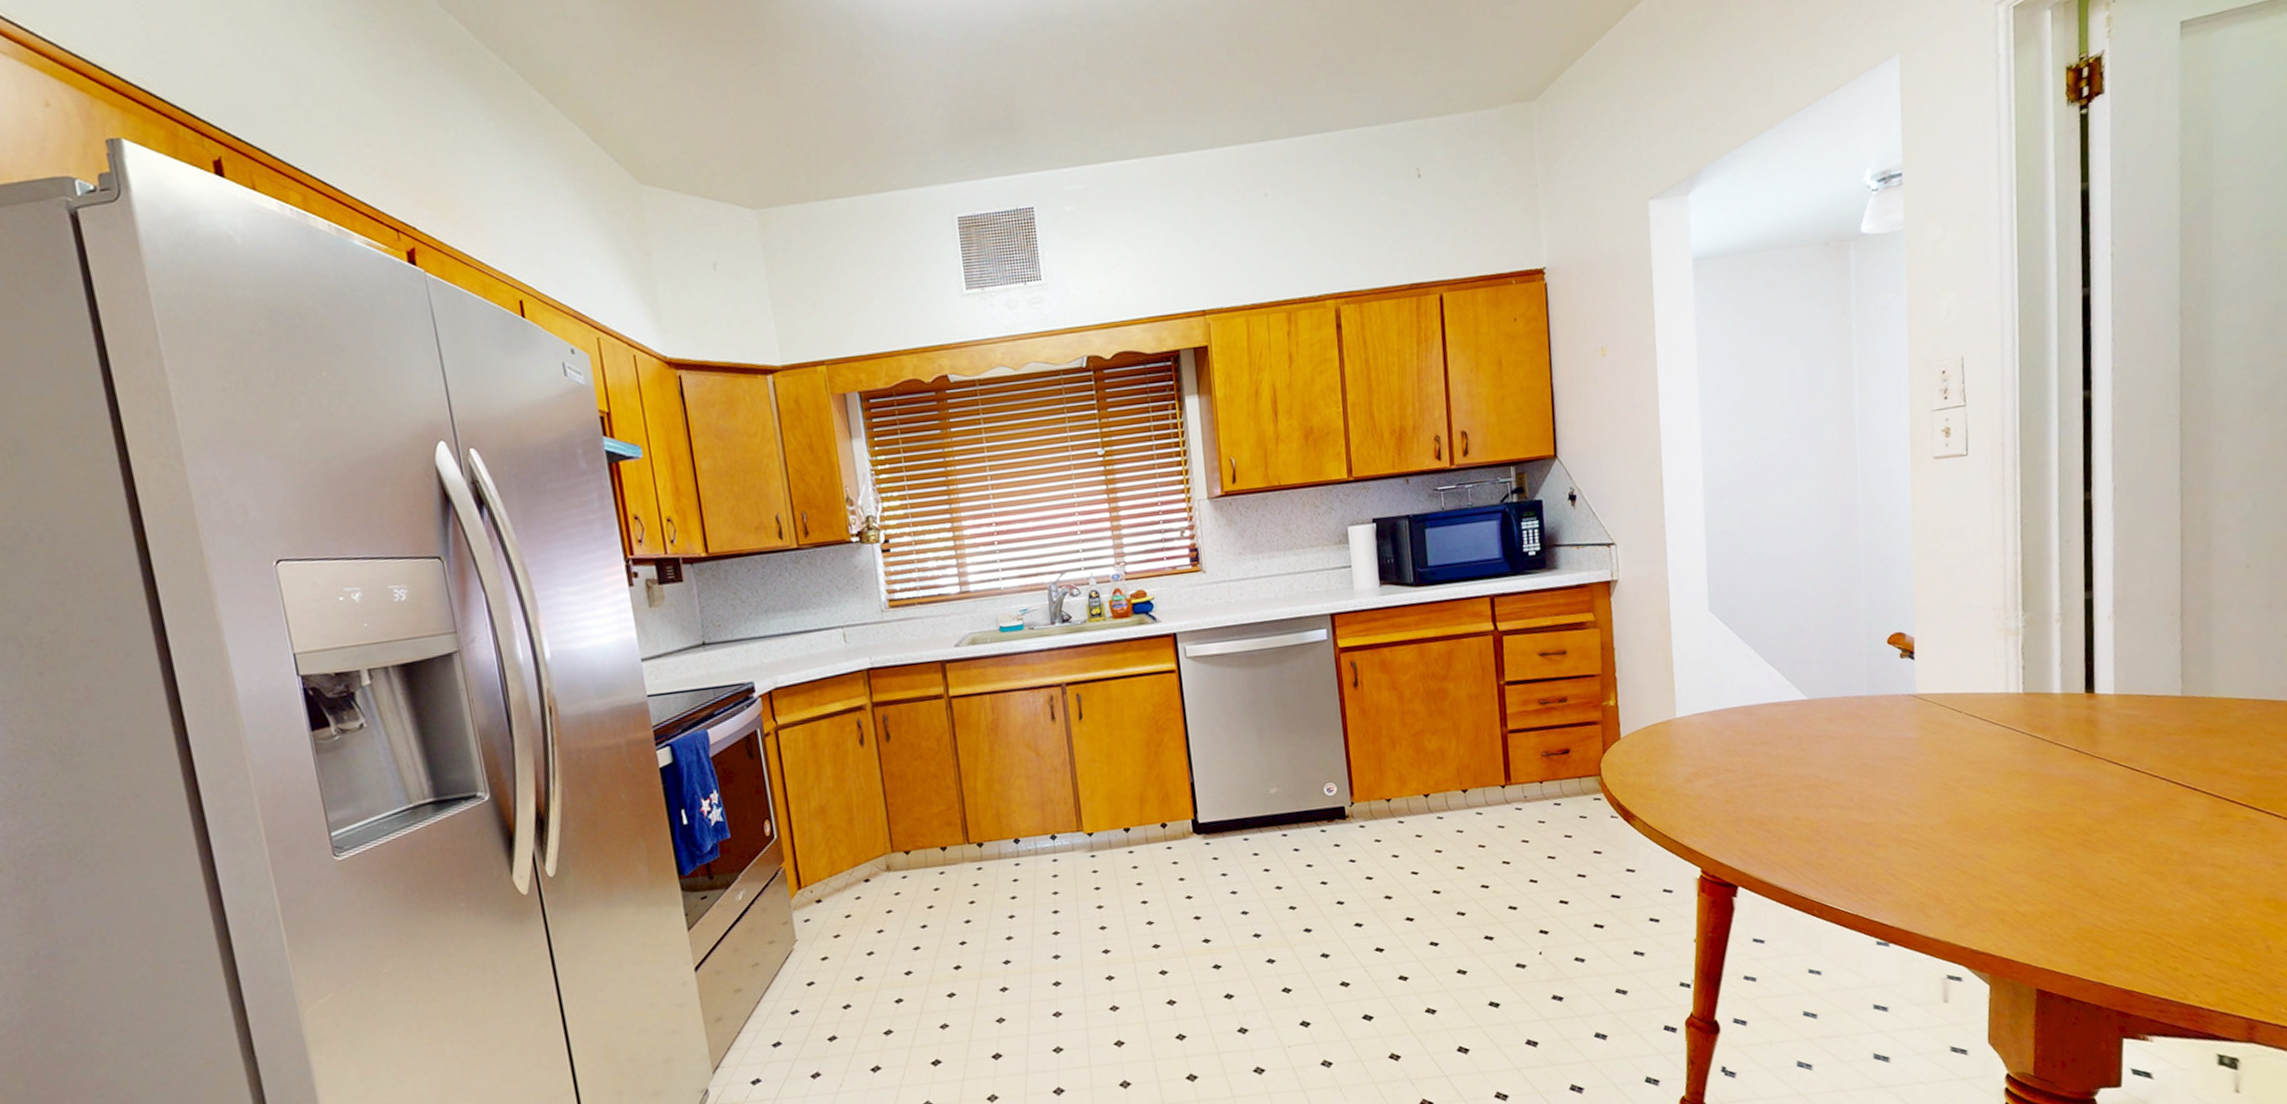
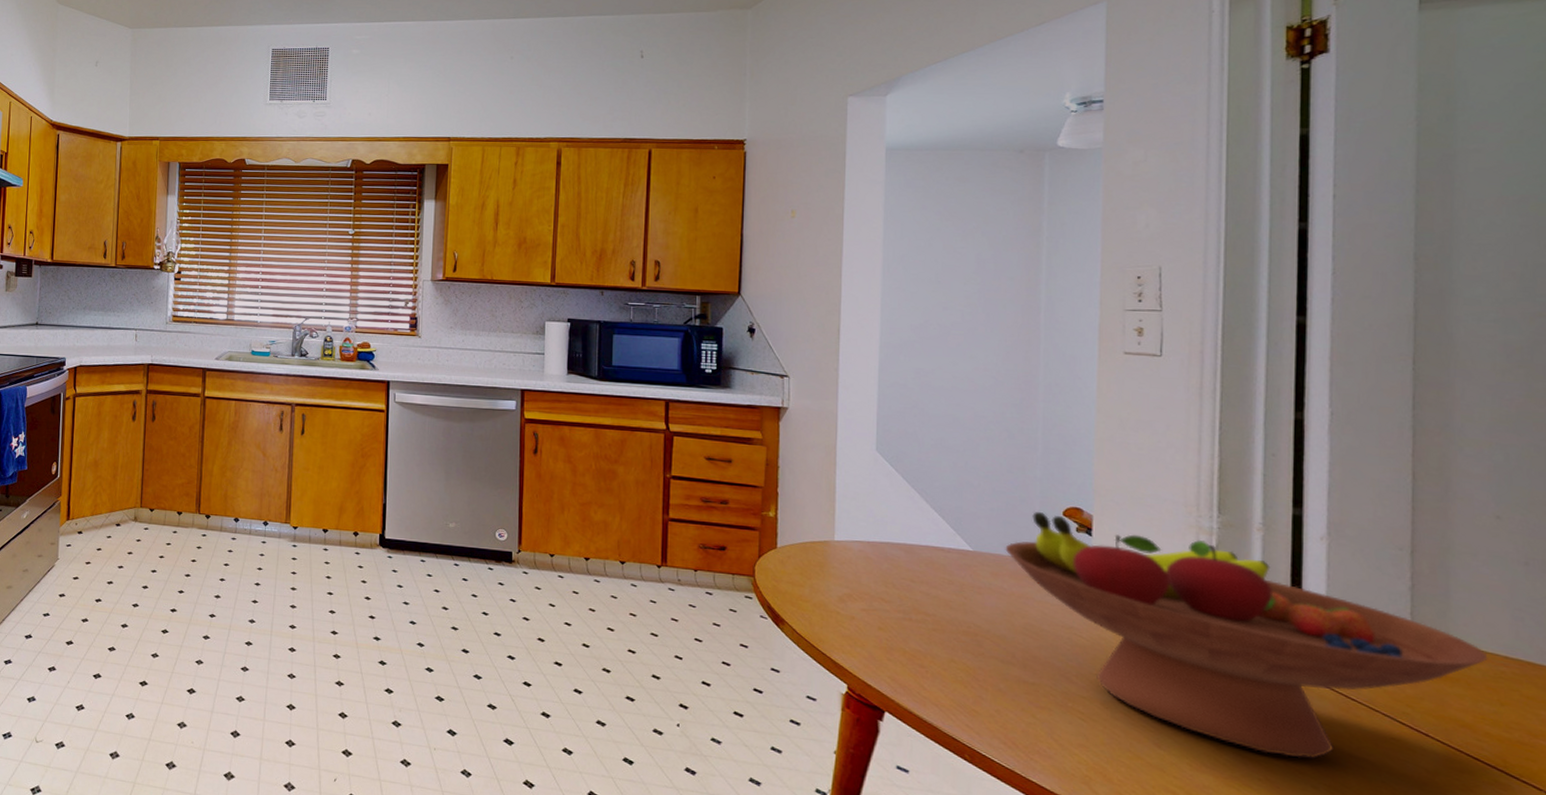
fruit bowl: none [1837,642,2241,841] -> present [1005,512,1488,758]

